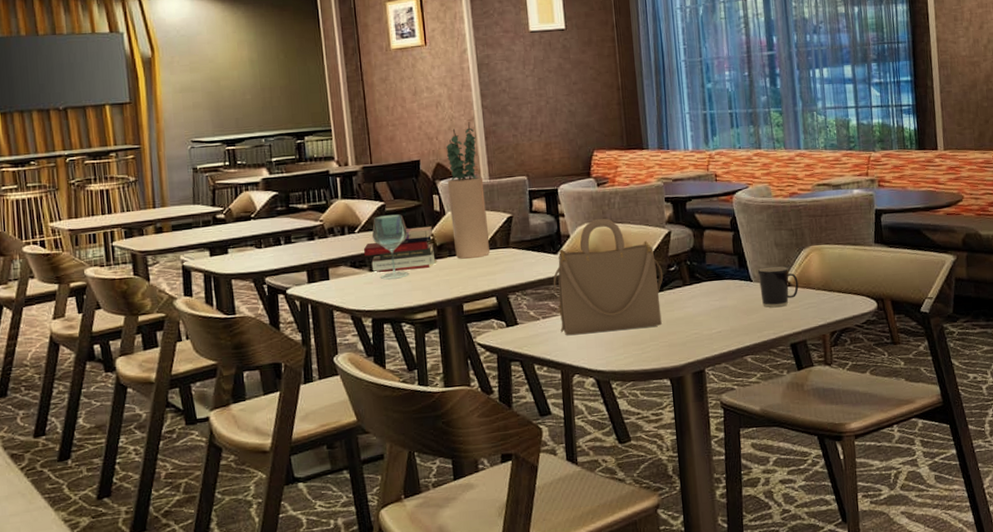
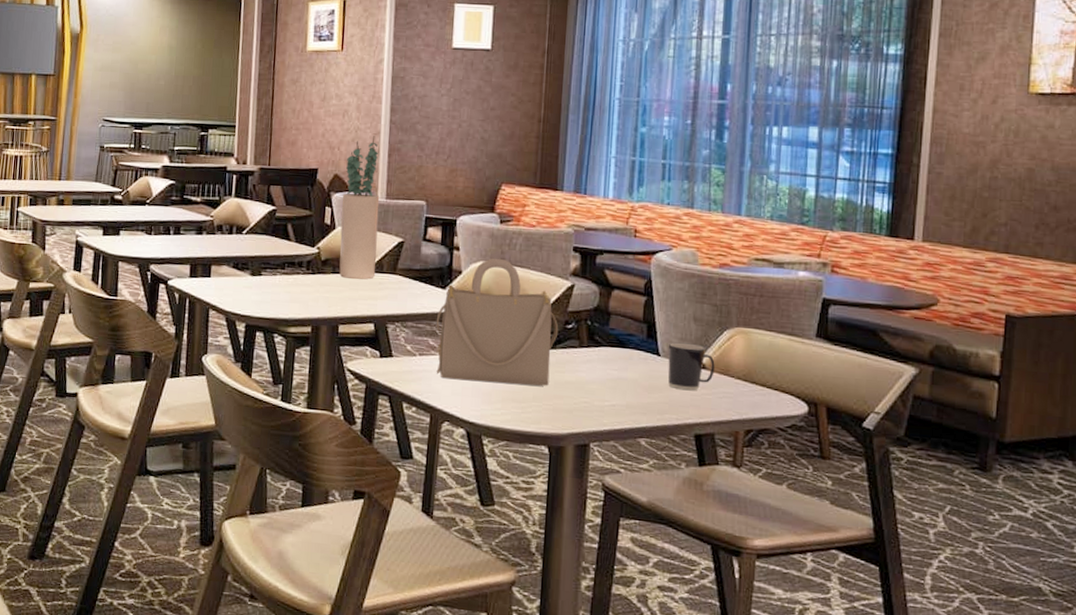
books: present [363,225,437,272] -> none [247,238,320,282]
wine glass: present [371,214,409,280] -> none [258,220,295,288]

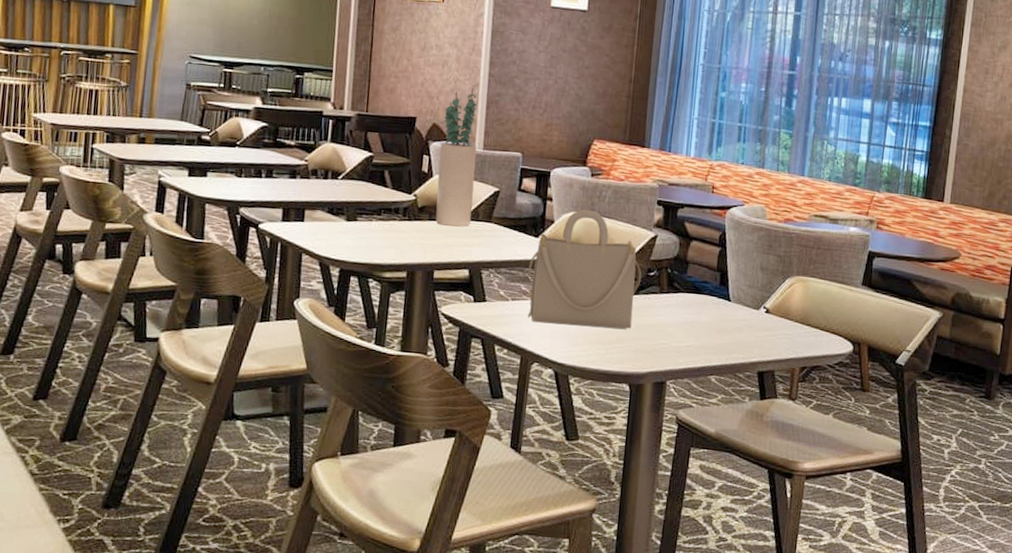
mug: present [668,342,715,391] -> none [736,289,777,333]

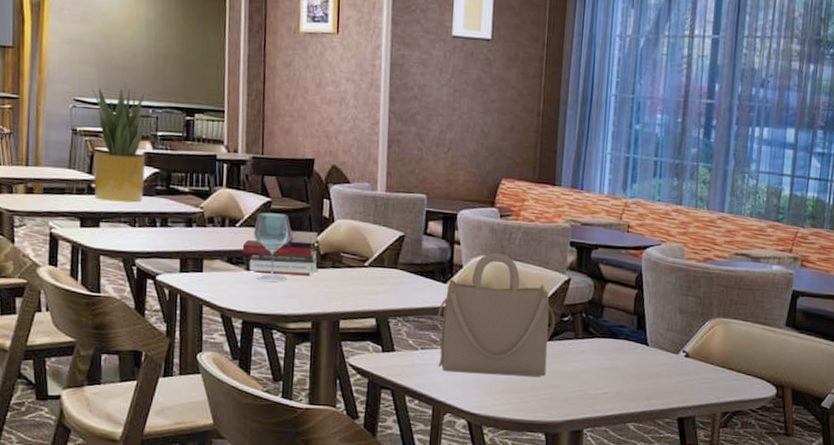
planter: none [203,46,259,154] -> present [92,86,147,203]
books: none [343,184,417,228] -> present [242,231,319,276]
wine glass: none [354,166,392,234] -> present [253,212,292,283]
vase: present [435,87,477,228] -> none [339,126,380,275]

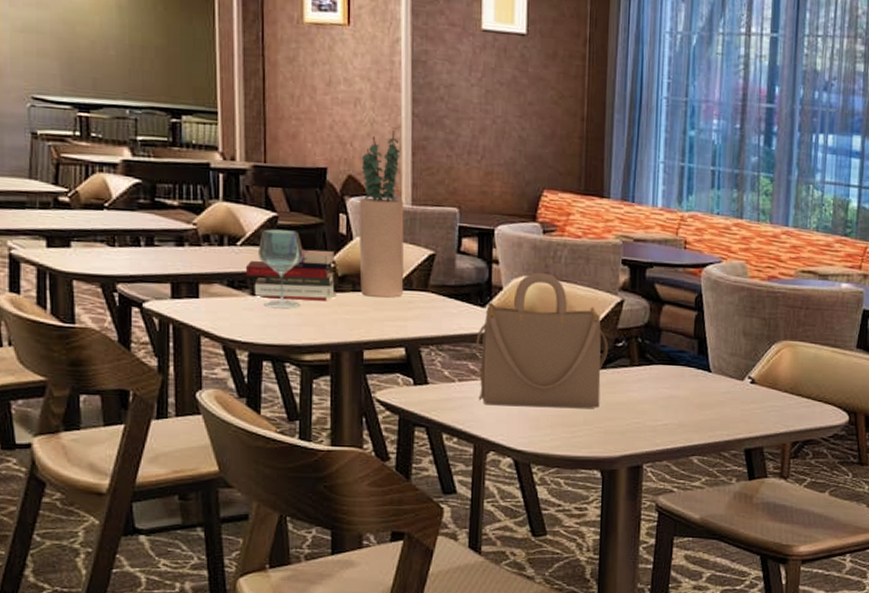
planter: present [92,86,147,203] -> none [53,83,124,219]
vase: none [339,126,380,275] -> present [359,130,404,299]

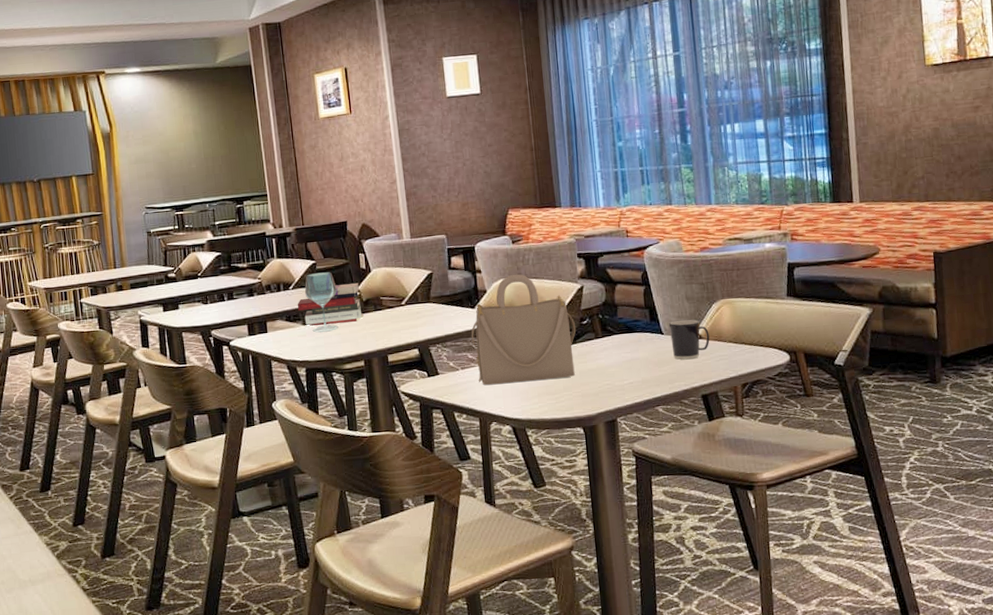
vase: present [359,130,404,299] -> none [371,184,413,314]
mug: none [718,357,764,406] -> present [668,319,710,360]

